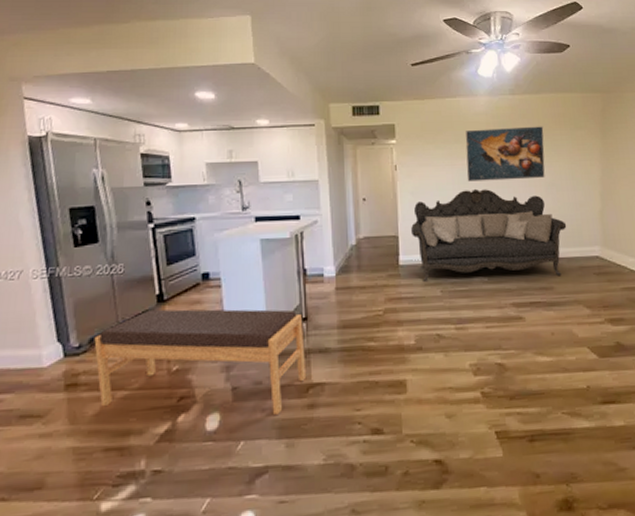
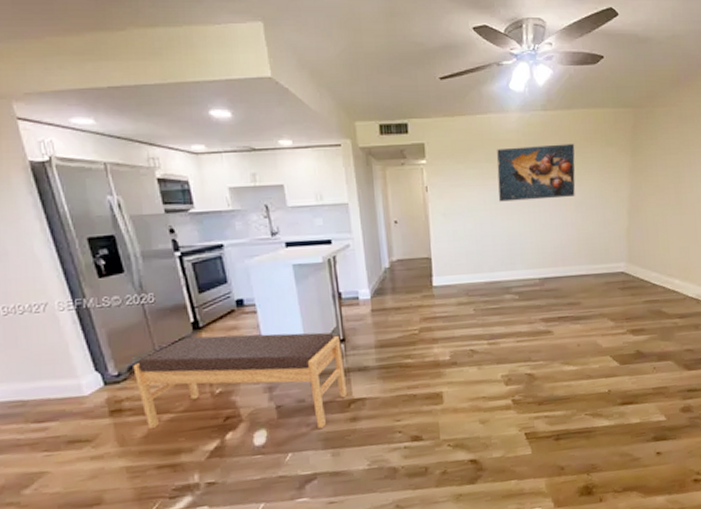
sofa: present [411,188,567,283] -> none [444,208,595,302]

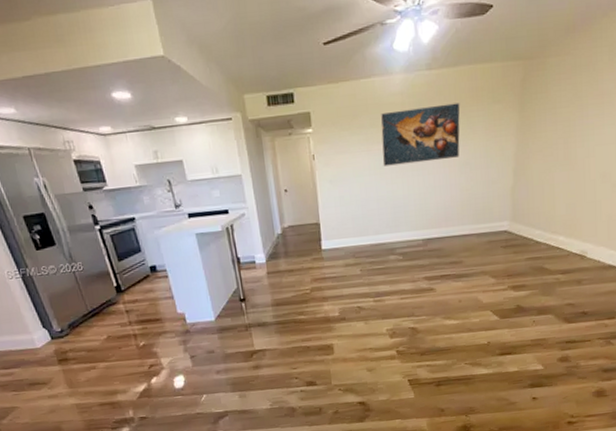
bench: present [133,332,348,430] -> none [72,293,250,375]

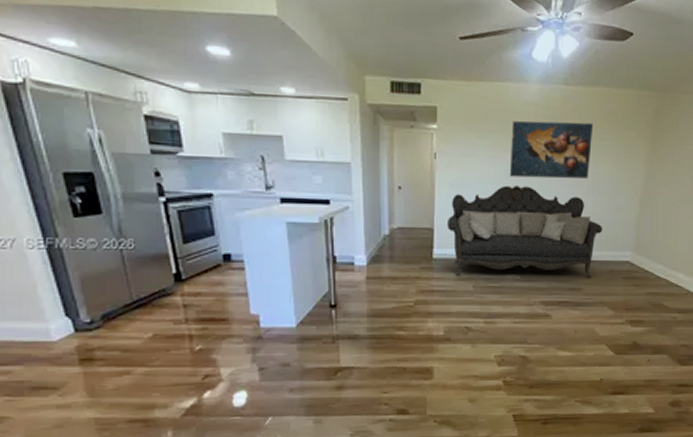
sofa: none [331,172,478,264] -> present [447,184,603,279]

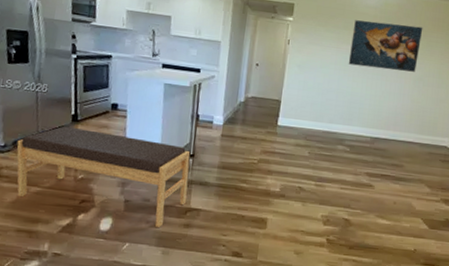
bench: none [107,288,335,394] -> present [16,126,191,227]
sofa: present [447,184,603,279] -> none [292,71,426,158]

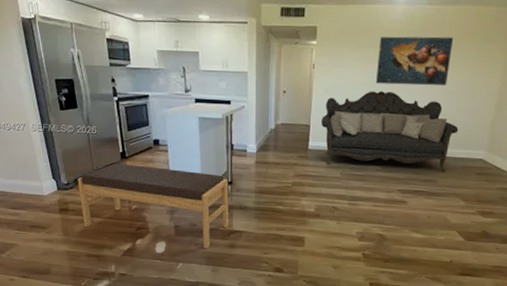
sofa: none [292,71,426,158] -> present [321,90,459,172]

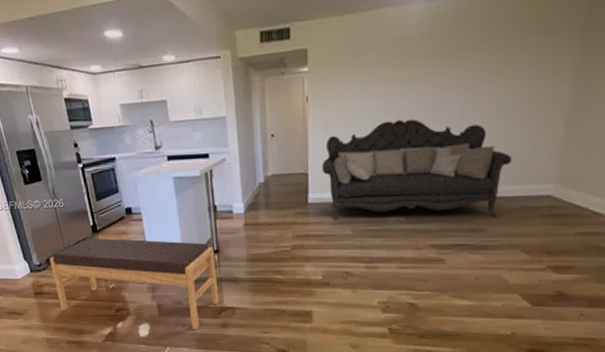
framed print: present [375,36,454,86] -> none [389,35,497,111]

